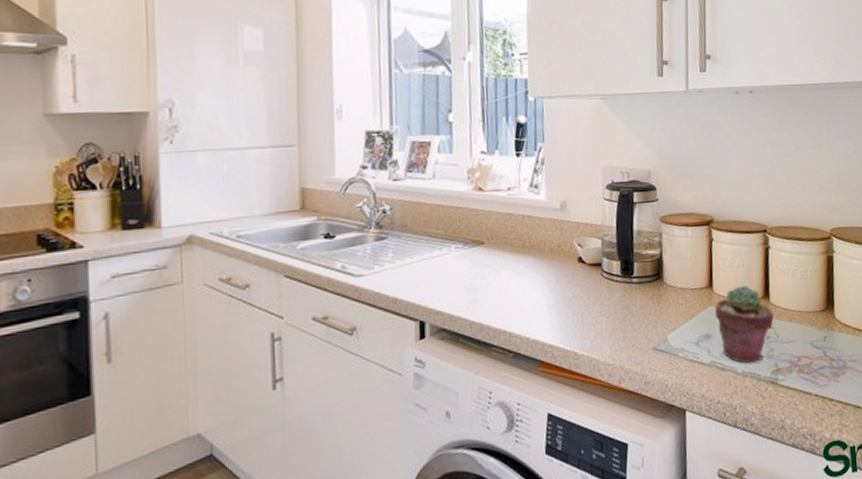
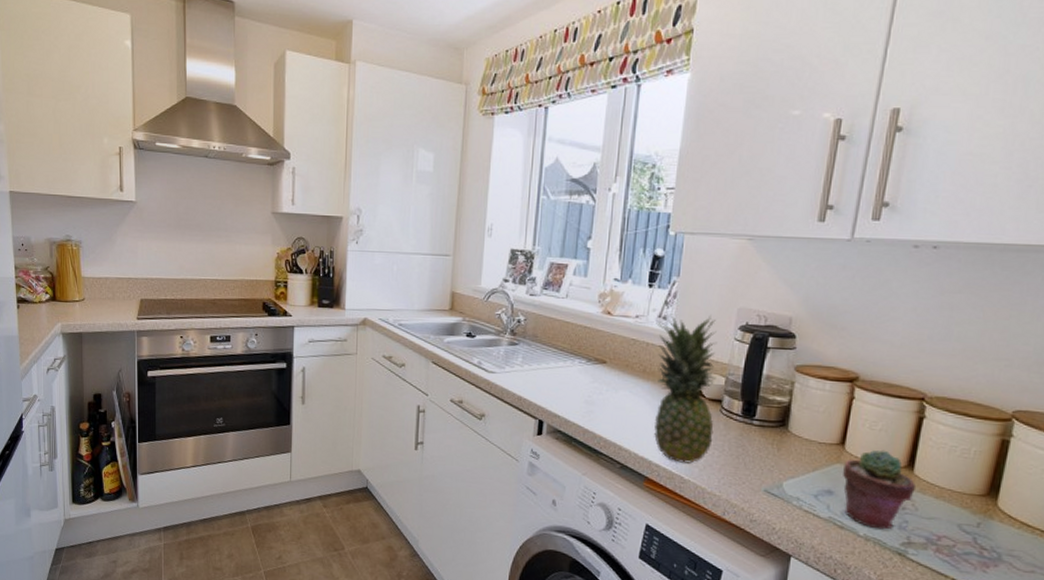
fruit: none [528,178,599,338] -> present [654,314,717,464]

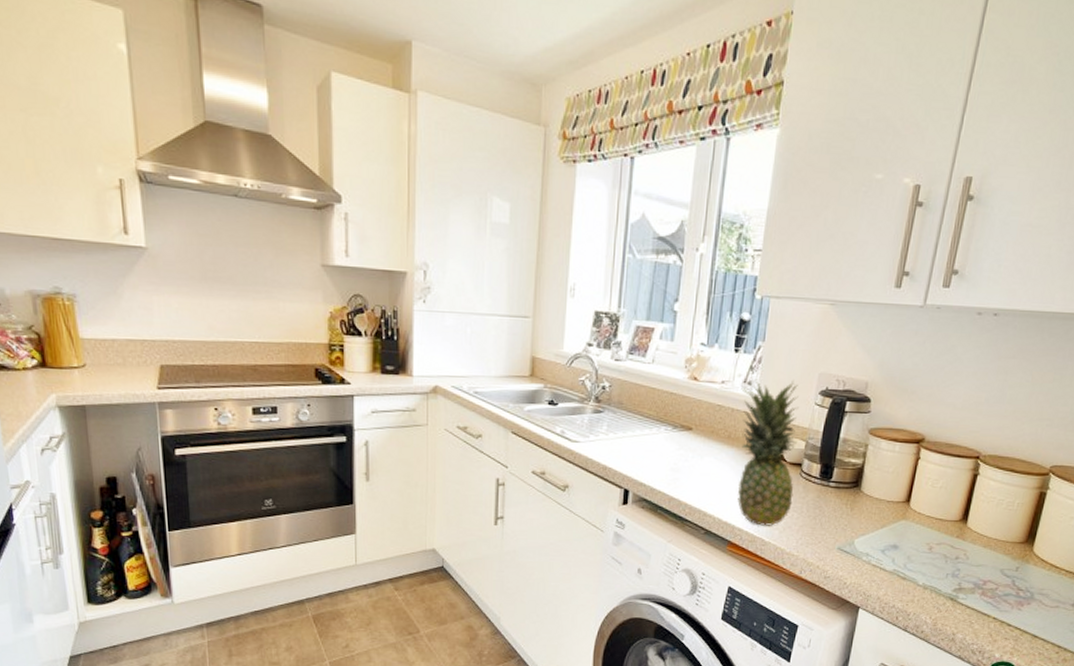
potted succulent: present [843,450,915,530] -> none [907,505,968,578]

